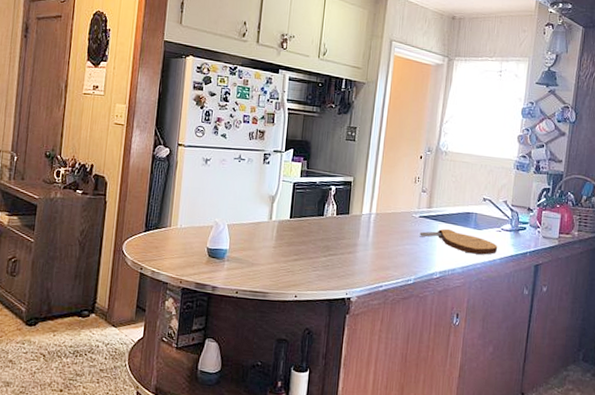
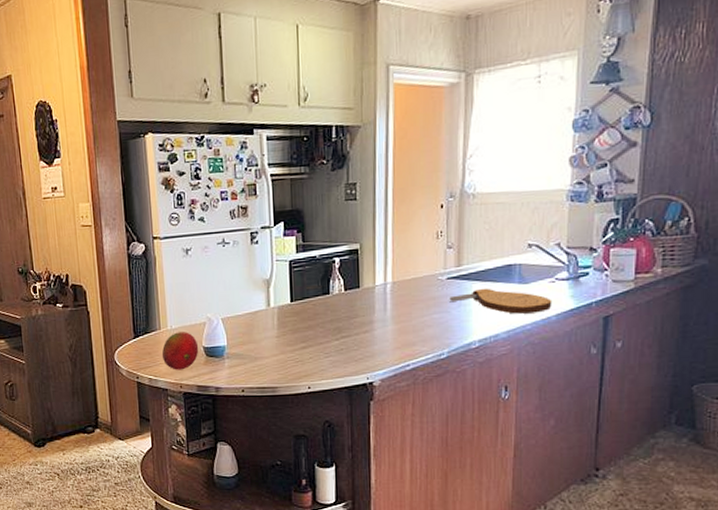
fruit: none [167,231,203,267] -> present [161,332,199,370]

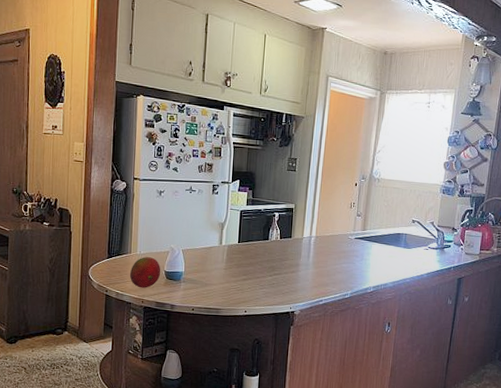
cutting board: present [449,288,552,314] -> none [355,248,425,271]

